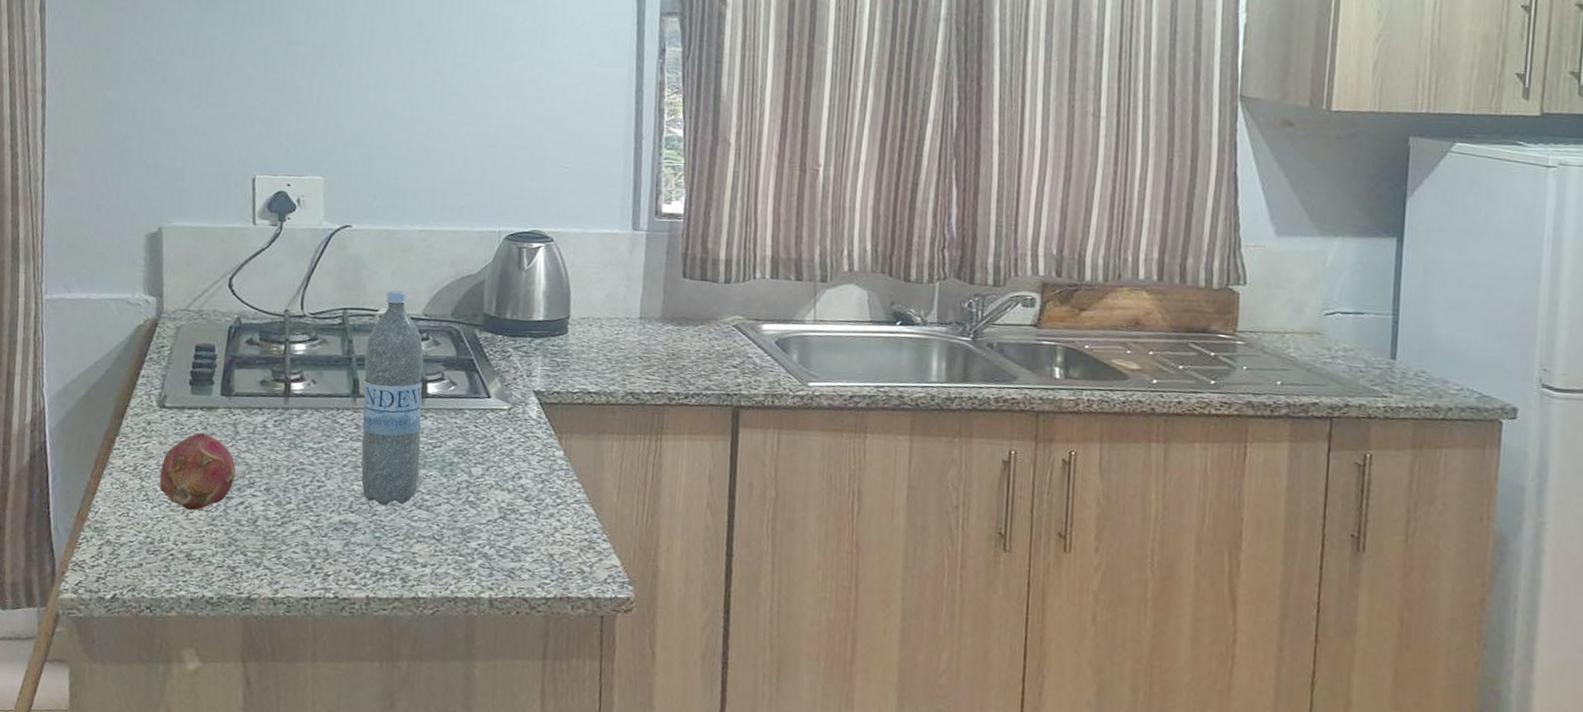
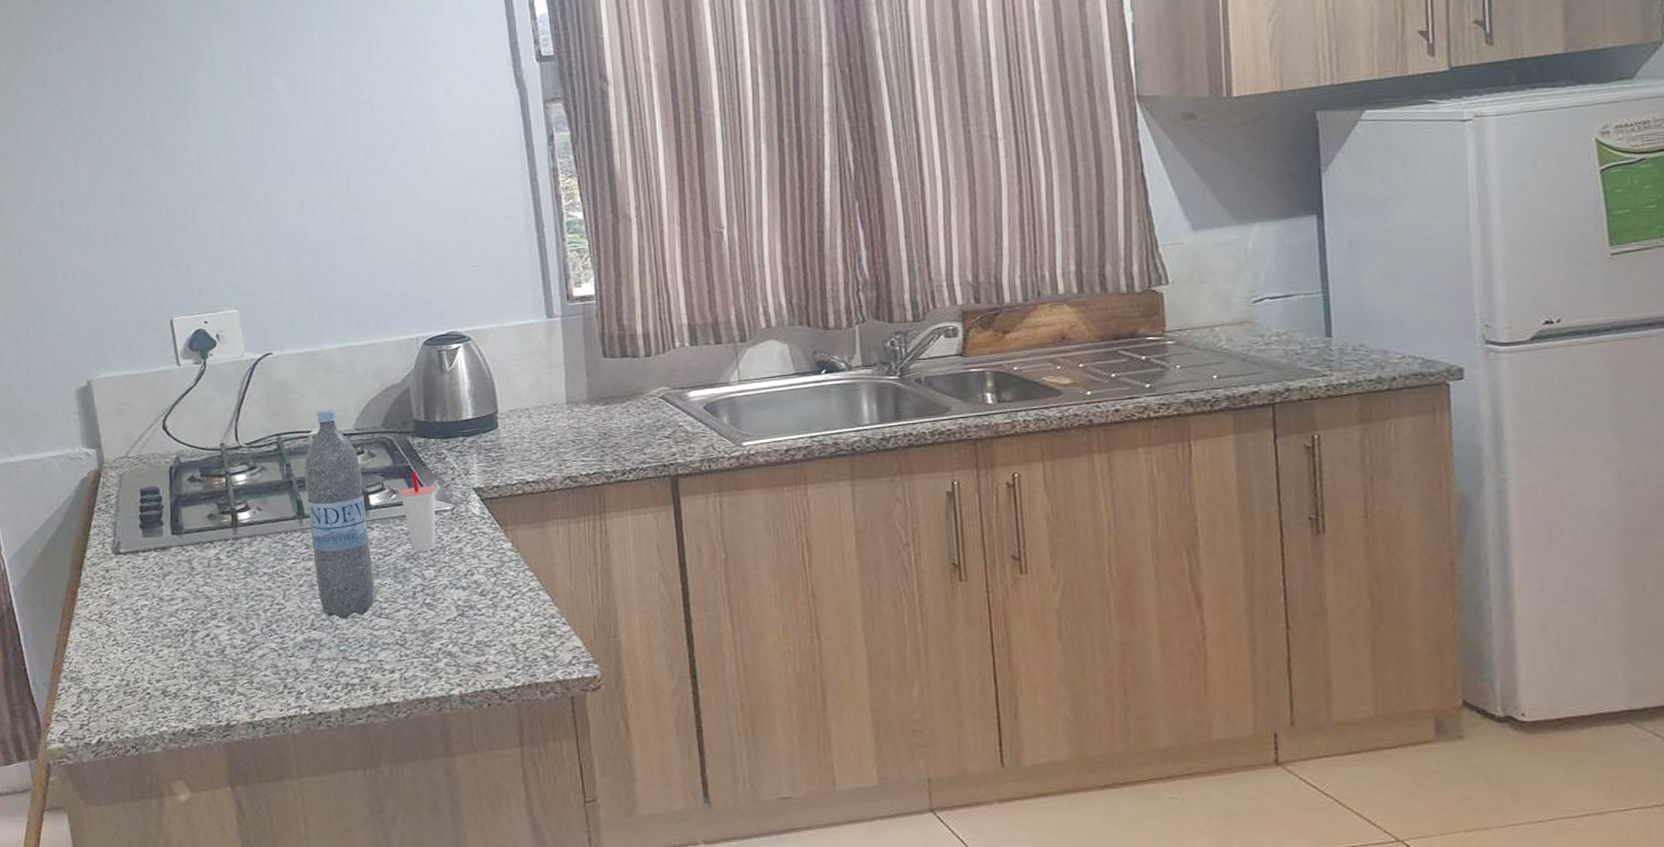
fruit: present [159,433,236,511] -> none [125,573,198,649]
cup: none [459,365,495,449] -> present [400,471,436,552]

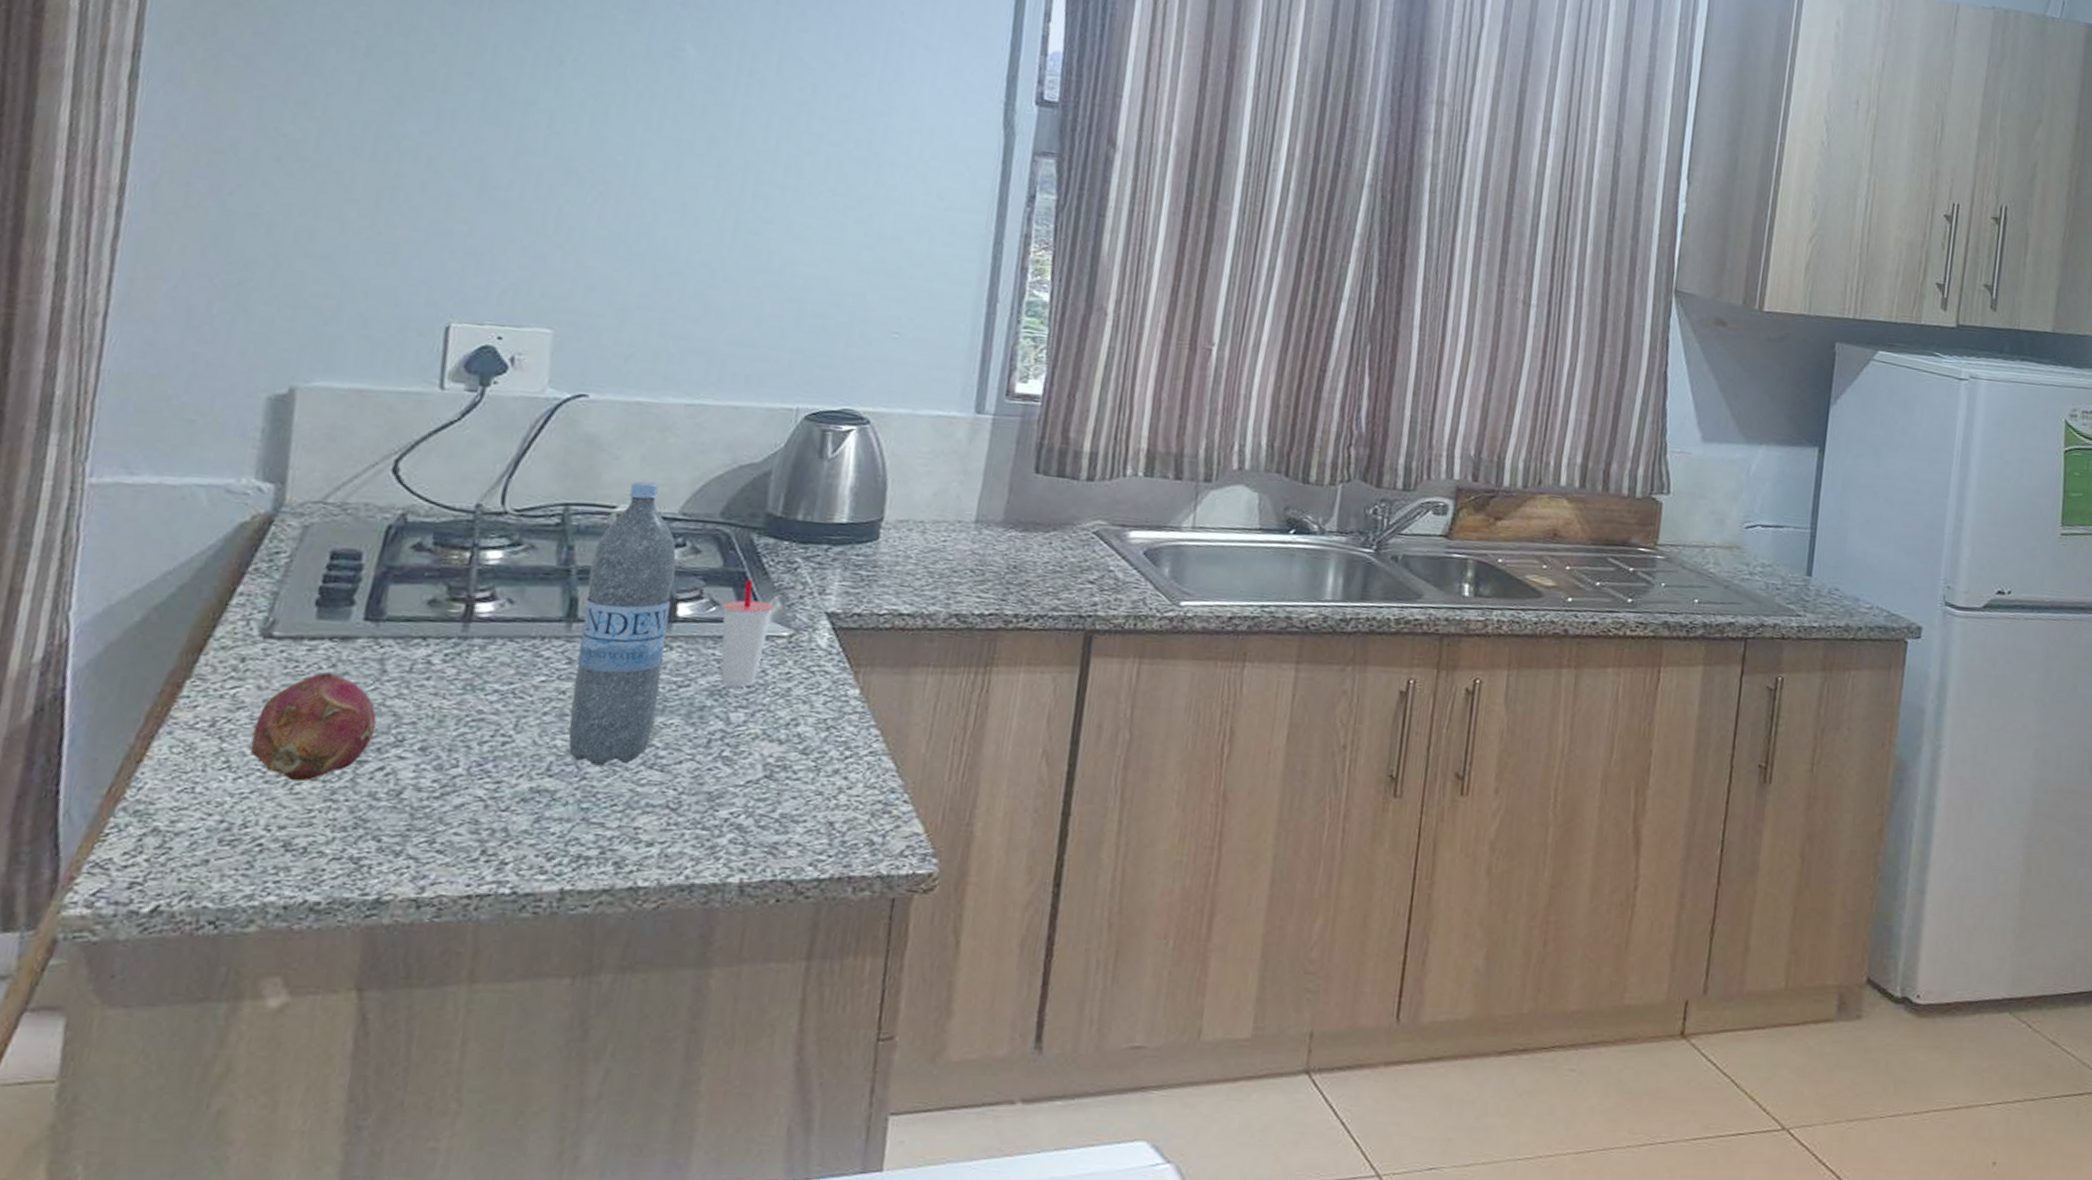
fruit: none [125,573,198,649] -> present [249,672,377,782]

